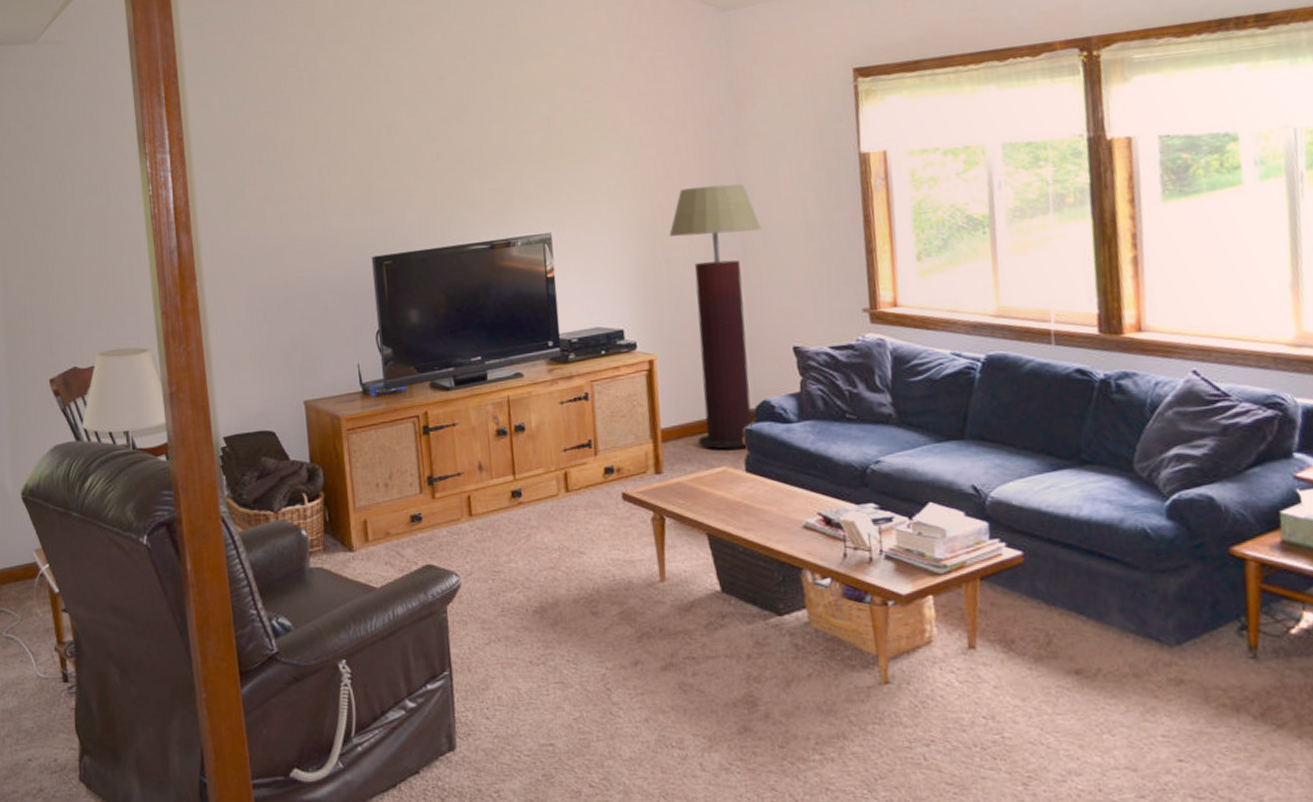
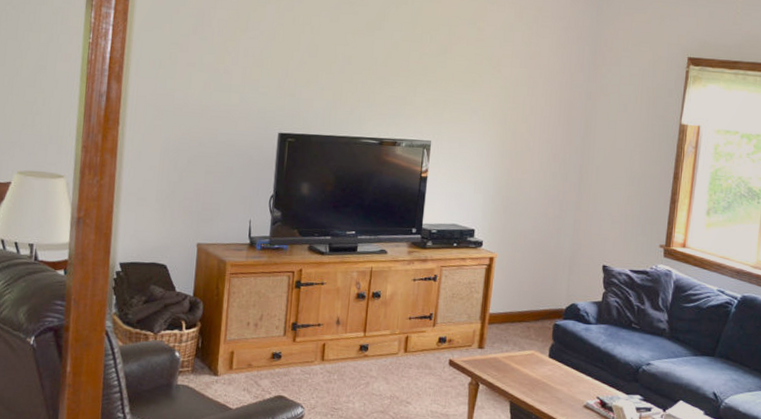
floor lamp: present [669,184,762,450] -> none [516,126,597,338]

